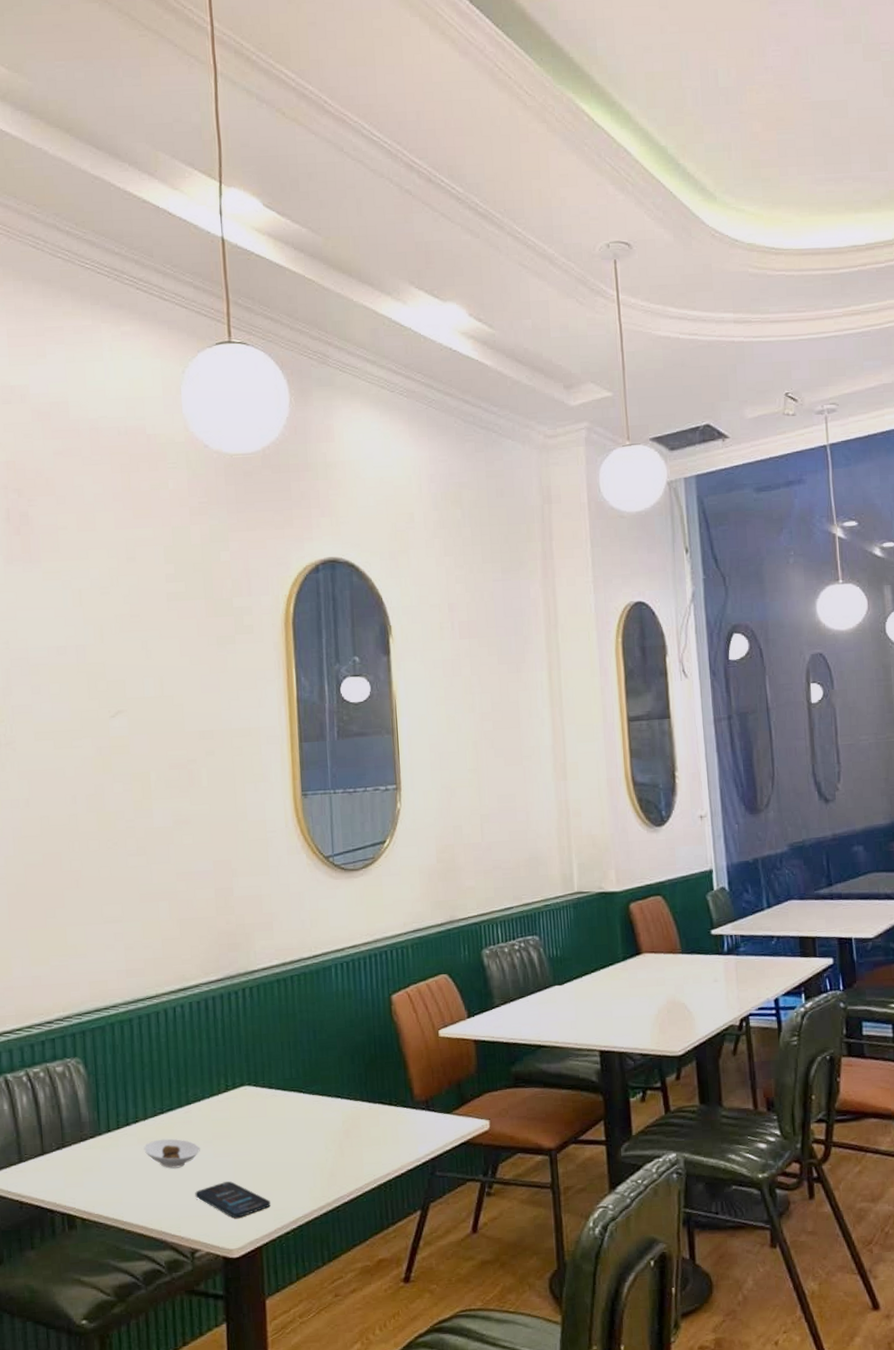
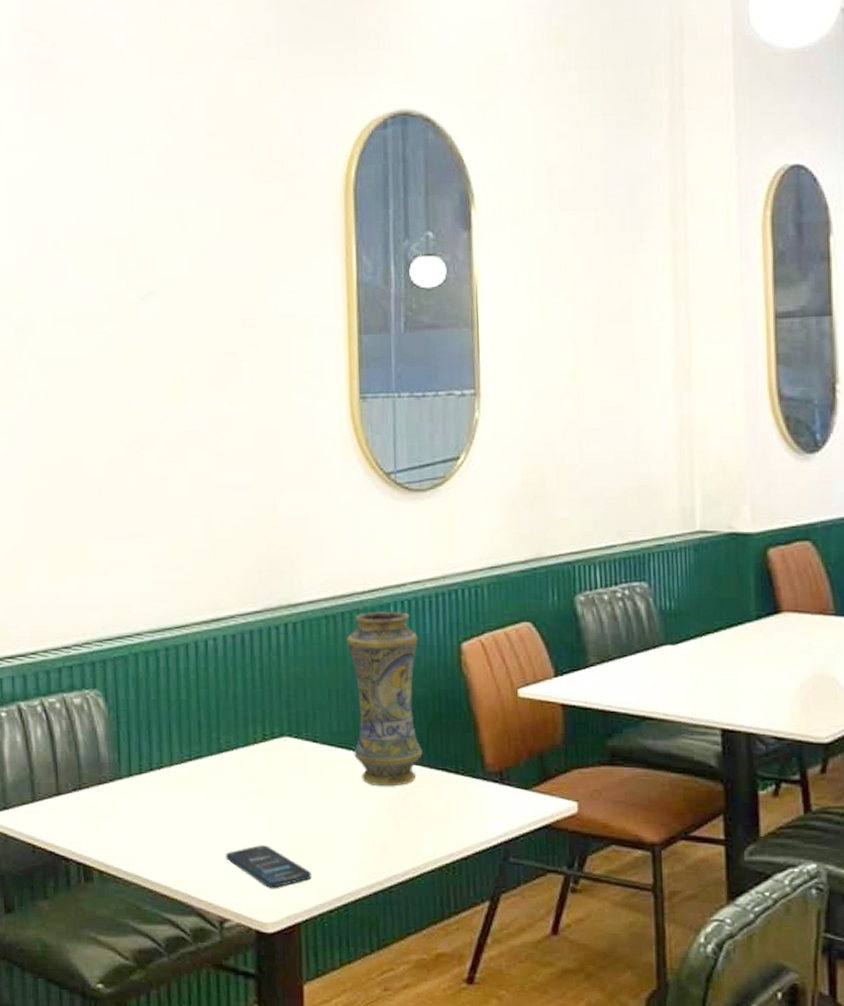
saucer: present [144,1138,200,1169] -> none [168,790,232,824]
vase: none [295,972,362,1122] -> present [346,612,423,787]

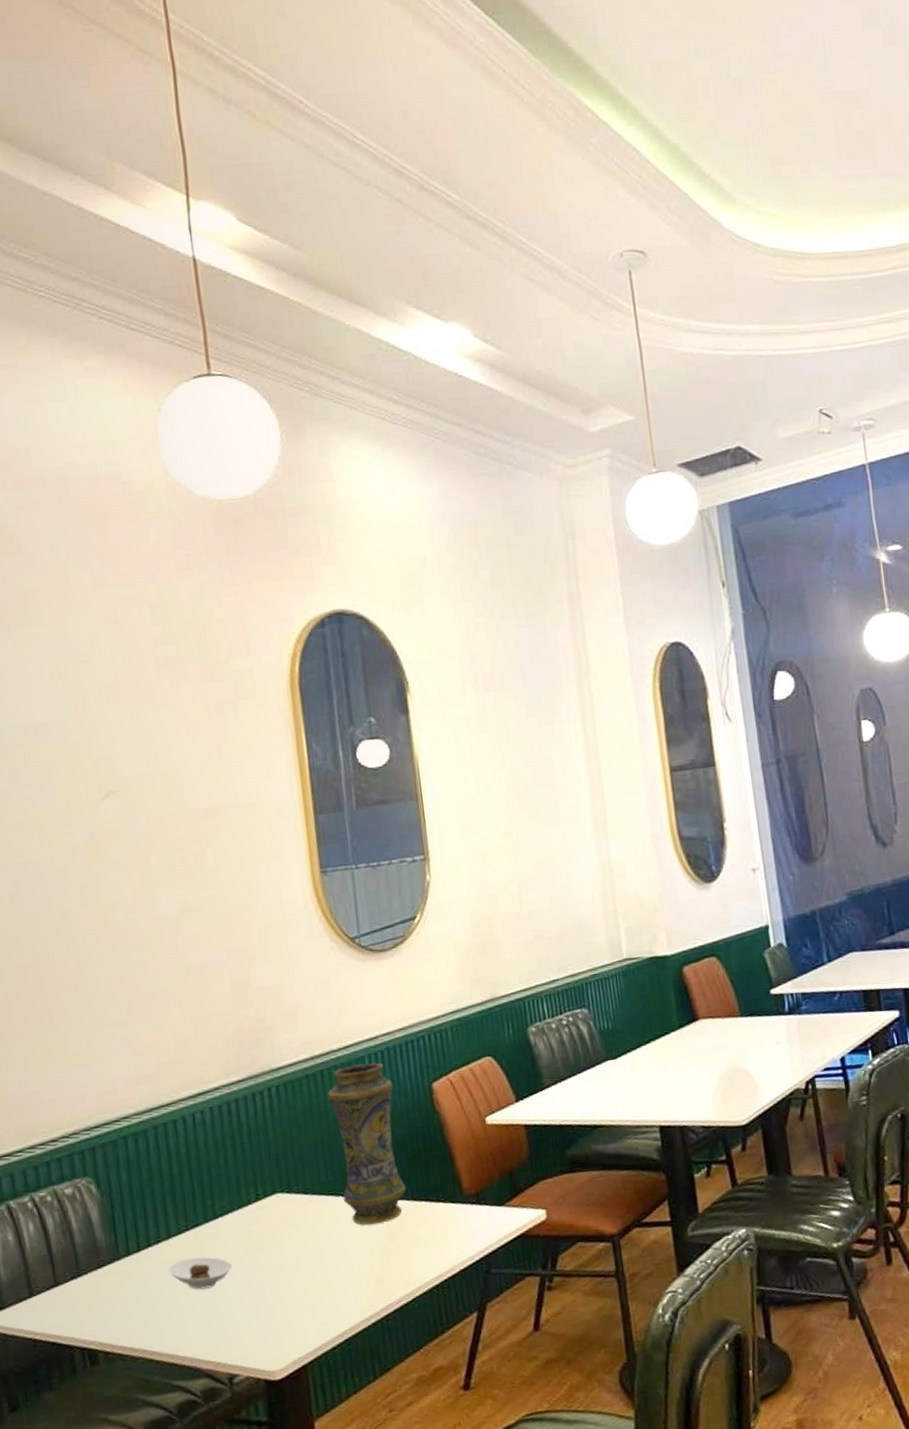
saucer: none [168,790,232,824] -> present [169,1257,232,1290]
smartphone: present [225,845,312,888] -> none [229,1298,314,1337]

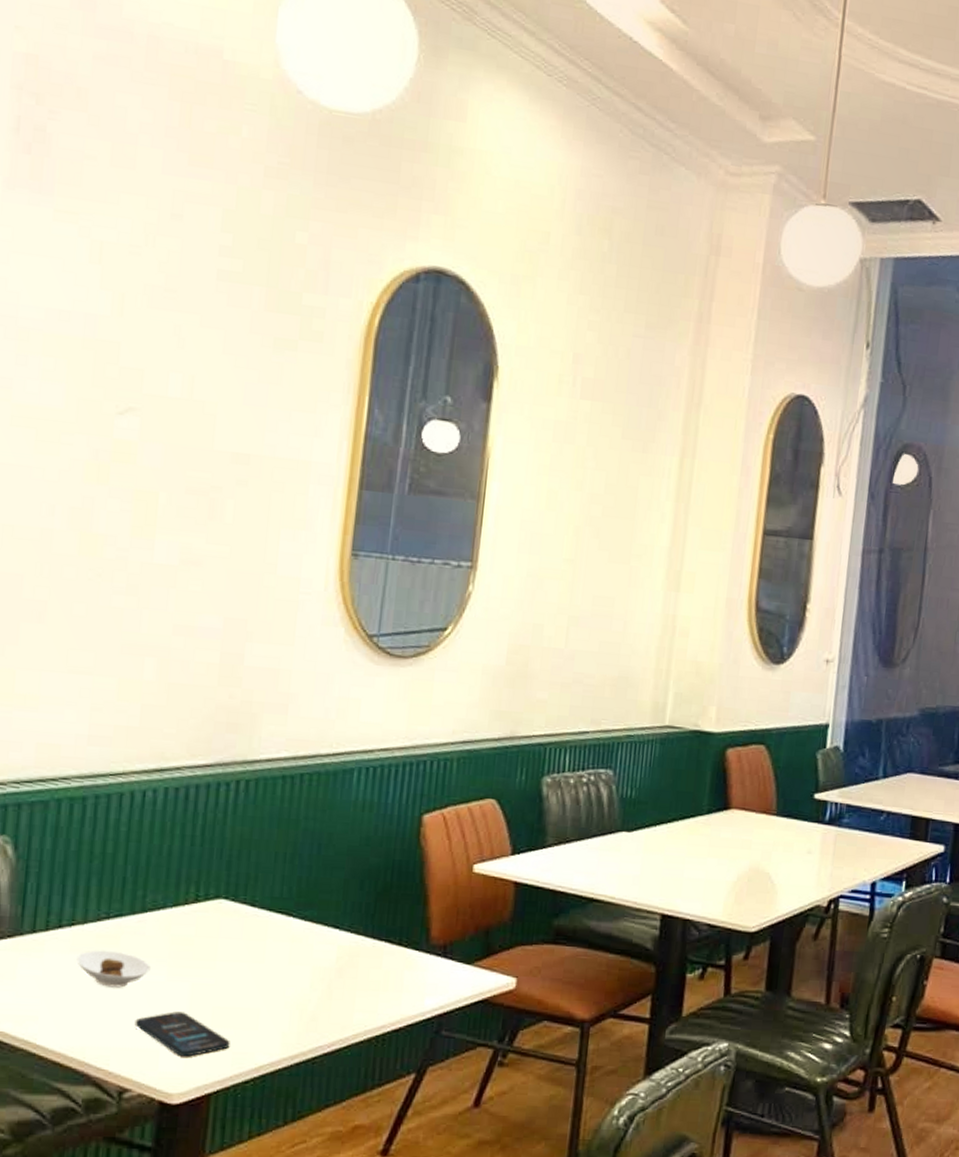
smartphone: none [229,1298,314,1337] -> present [134,1011,230,1057]
vase: present [327,1062,406,1225] -> none [294,776,379,956]

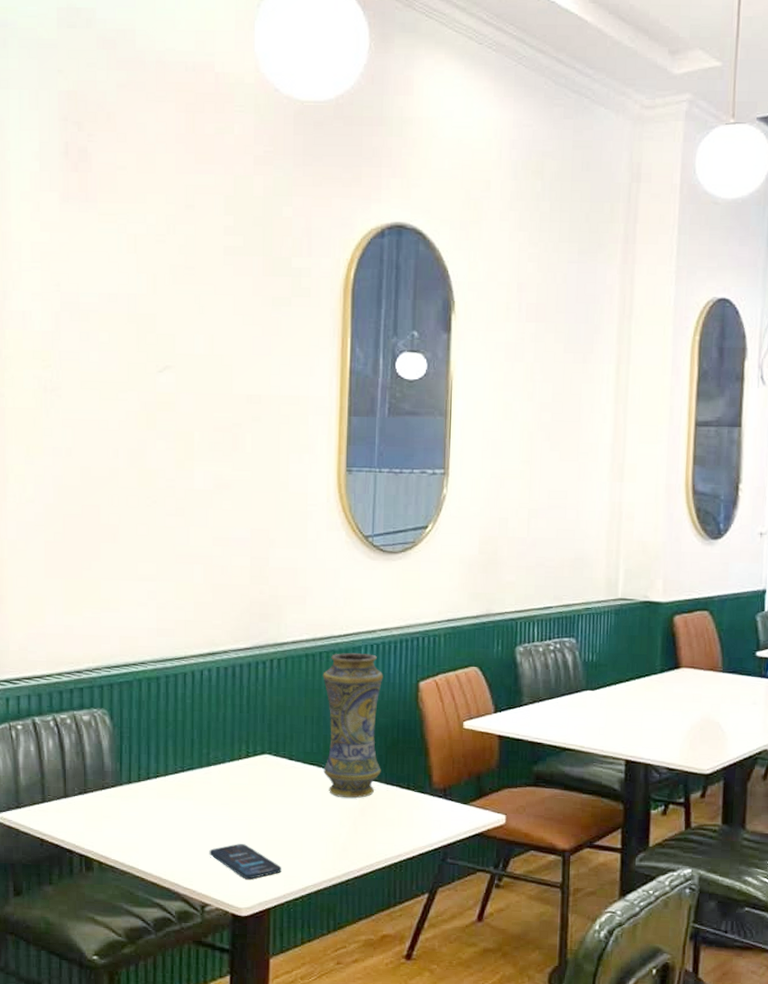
saucer: present [76,950,150,988] -> none [162,796,217,825]
vase: none [294,776,379,956] -> present [323,653,383,799]

